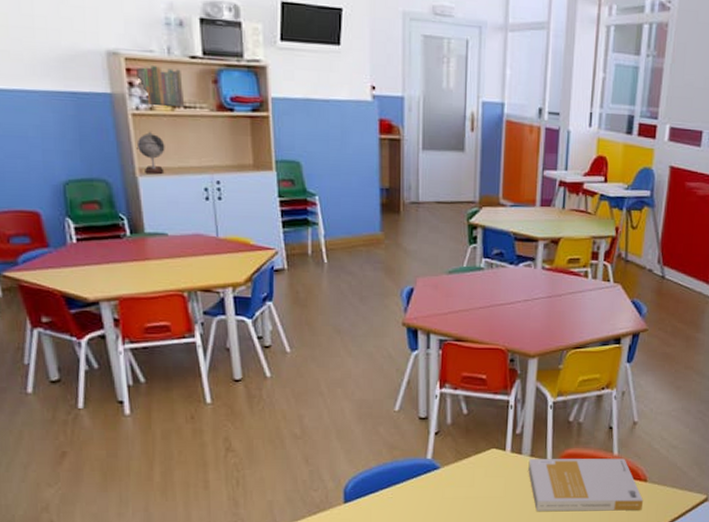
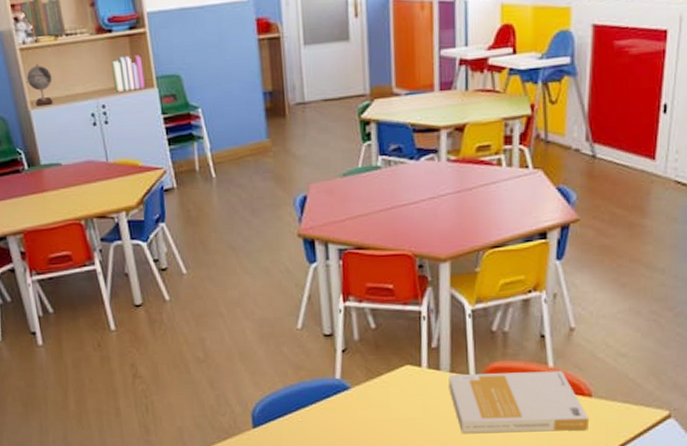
books: none [231,136,264,171] -> present [112,55,145,92]

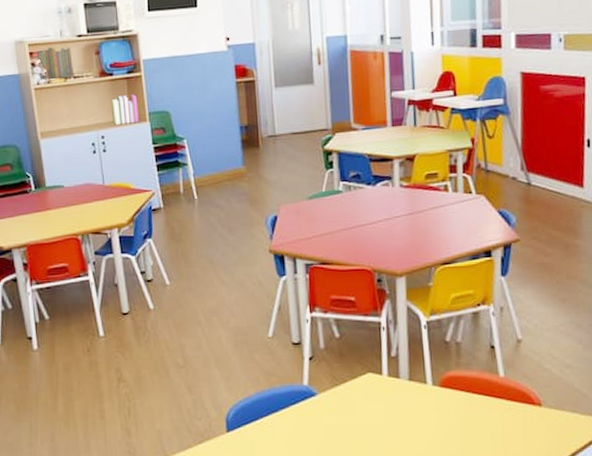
globe: present [27,63,52,107] -> none [39,101,60,137]
book: present [448,371,590,434] -> none [407,380,541,441]

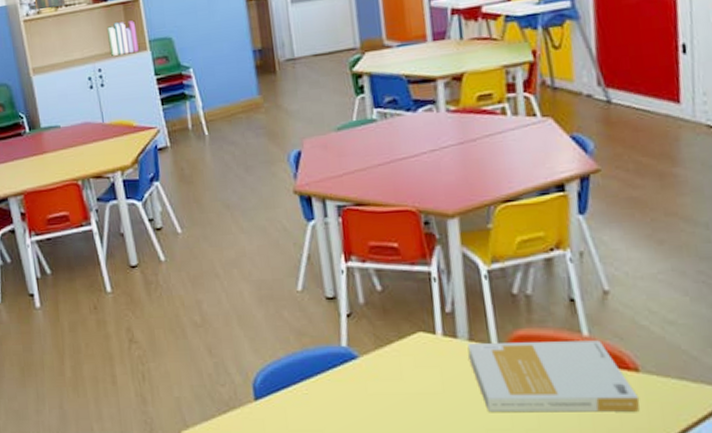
book: none [407,380,541,441] -> present [467,340,640,413]

